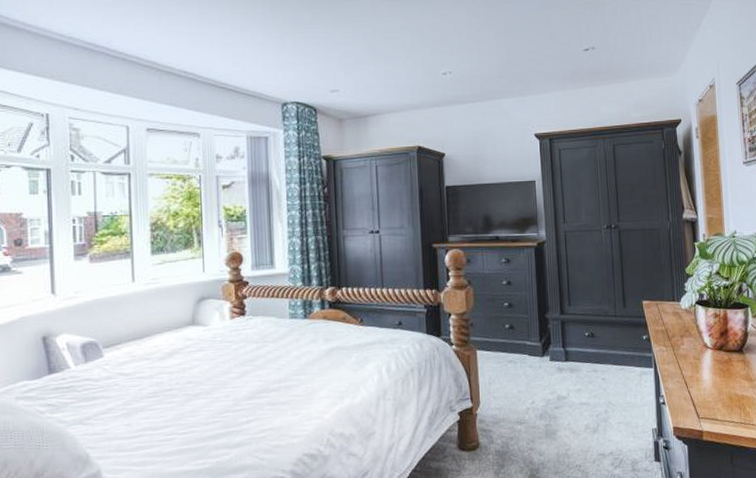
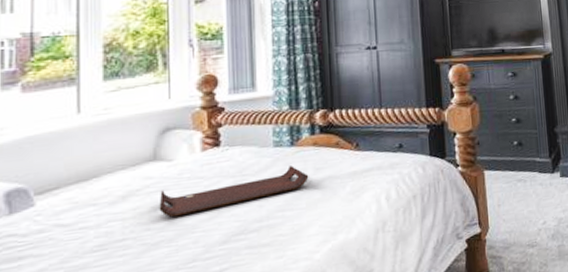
serving tray: none [197,336,320,374] -> present [159,166,309,218]

